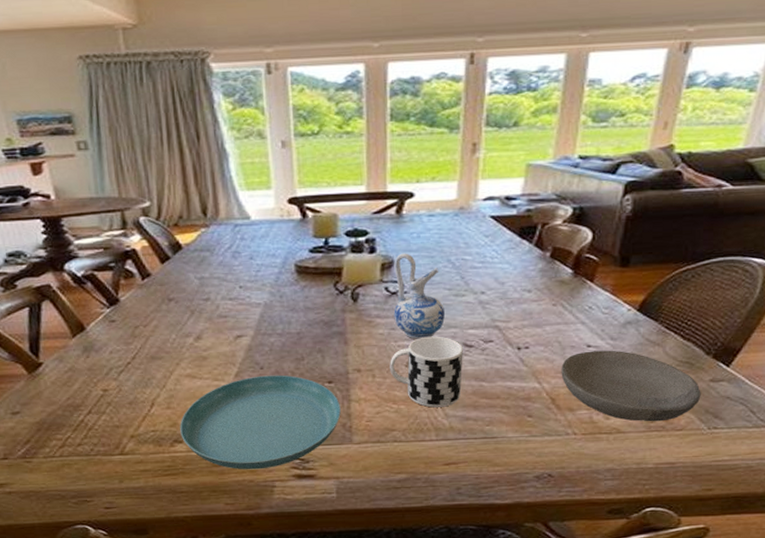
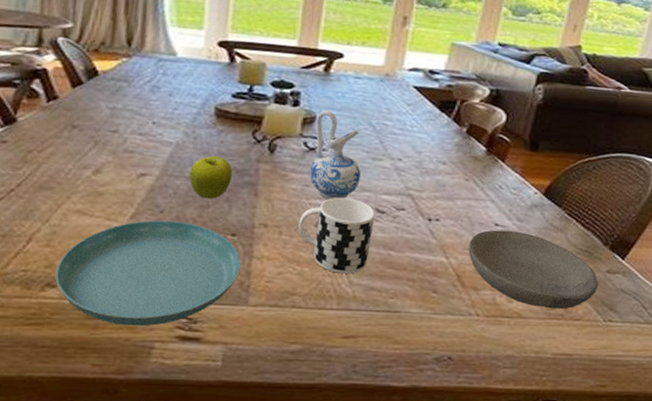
fruit: none [281,311,321,352] -> present [189,156,232,199]

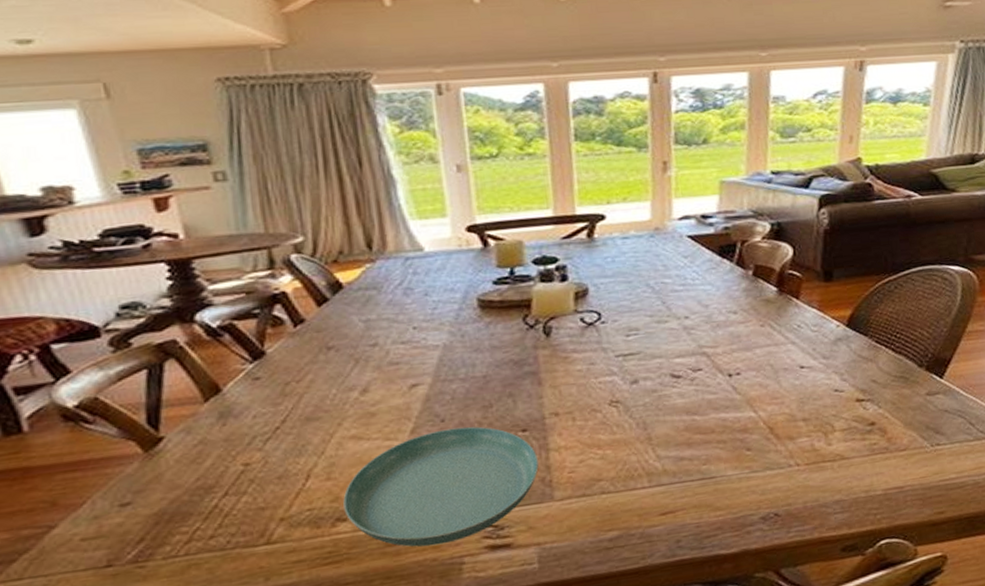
fruit: present [189,156,232,199] -> none [464,350,511,398]
cup: present [298,197,375,274] -> none [591,368,672,450]
ceramic pitcher: present [309,110,361,199] -> none [588,279,648,374]
bowl: present [468,230,598,310] -> none [776,369,920,445]

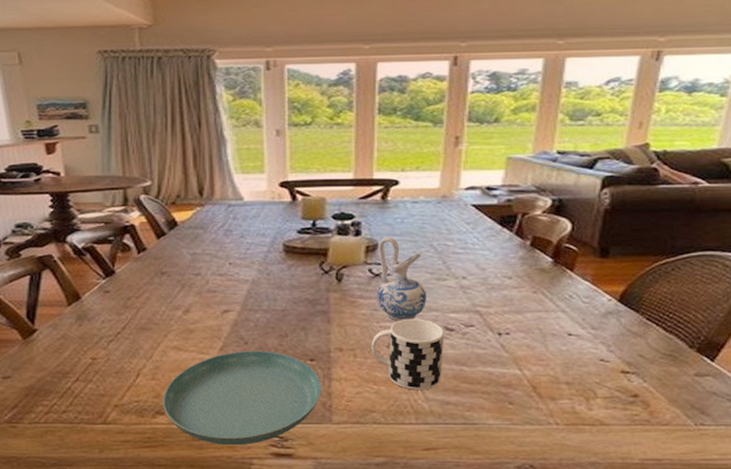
ceramic pitcher: none [588,279,648,374] -> present [376,237,426,321]
cup: none [591,368,672,450] -> present [371,318,444,390]

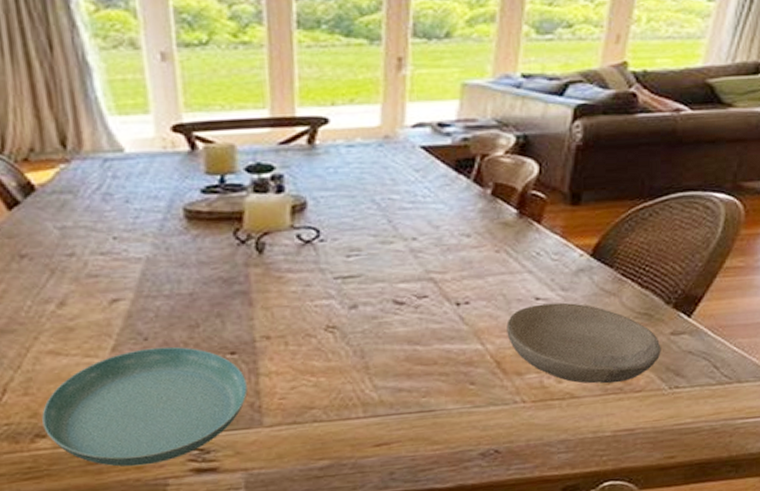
cup: present [371,318,444,390] -> none [305,292,393,379]
ceramic pitcher: present [376,237,426,321] -> none [307,192,370,297]
bowl: none [542,339,686,415] -> present [506,302,661,384]

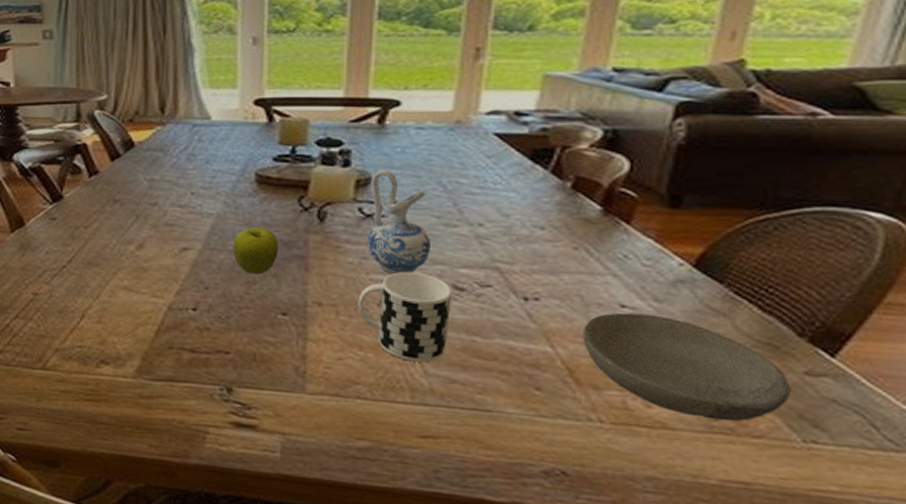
saucer: present [42,346,248,467] -> none [108,297,294,410]
fruit: none [169,266,219,318] -> present [233,227,279,275]
cup: none [305,292,393,379] -> present [358,271,452,363]
ceramic pitcher: none [307,192,370,297] -> present [367,169,430,274]

